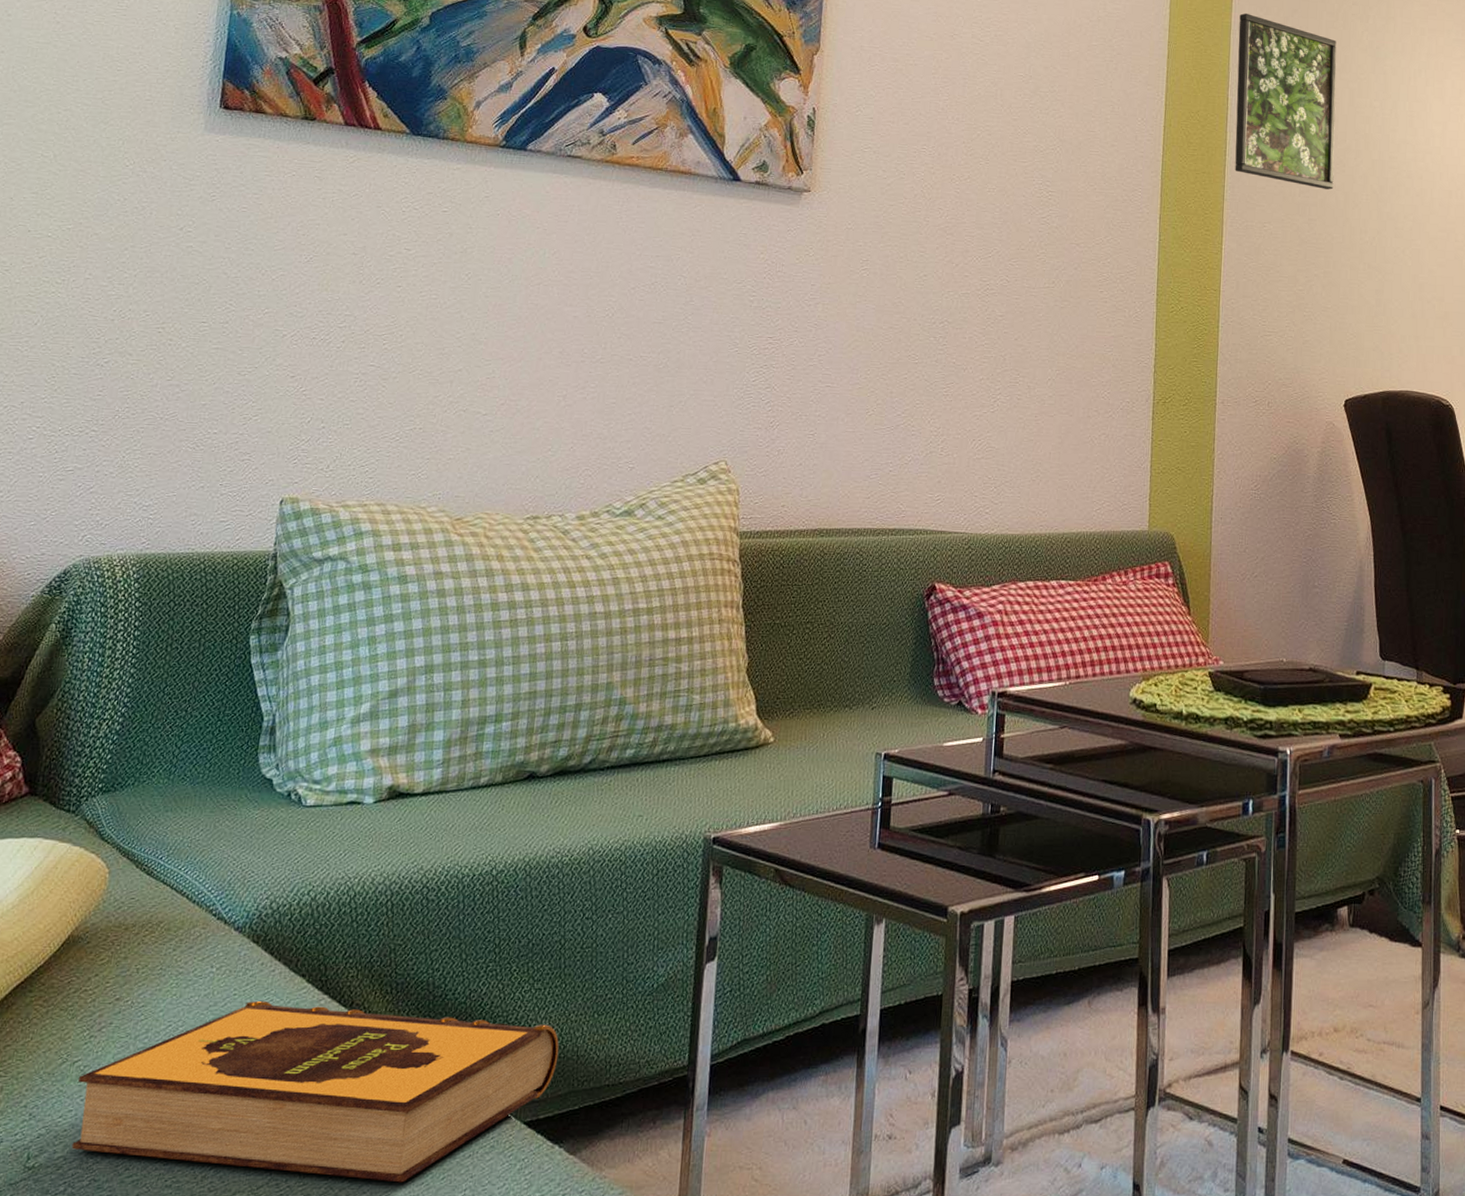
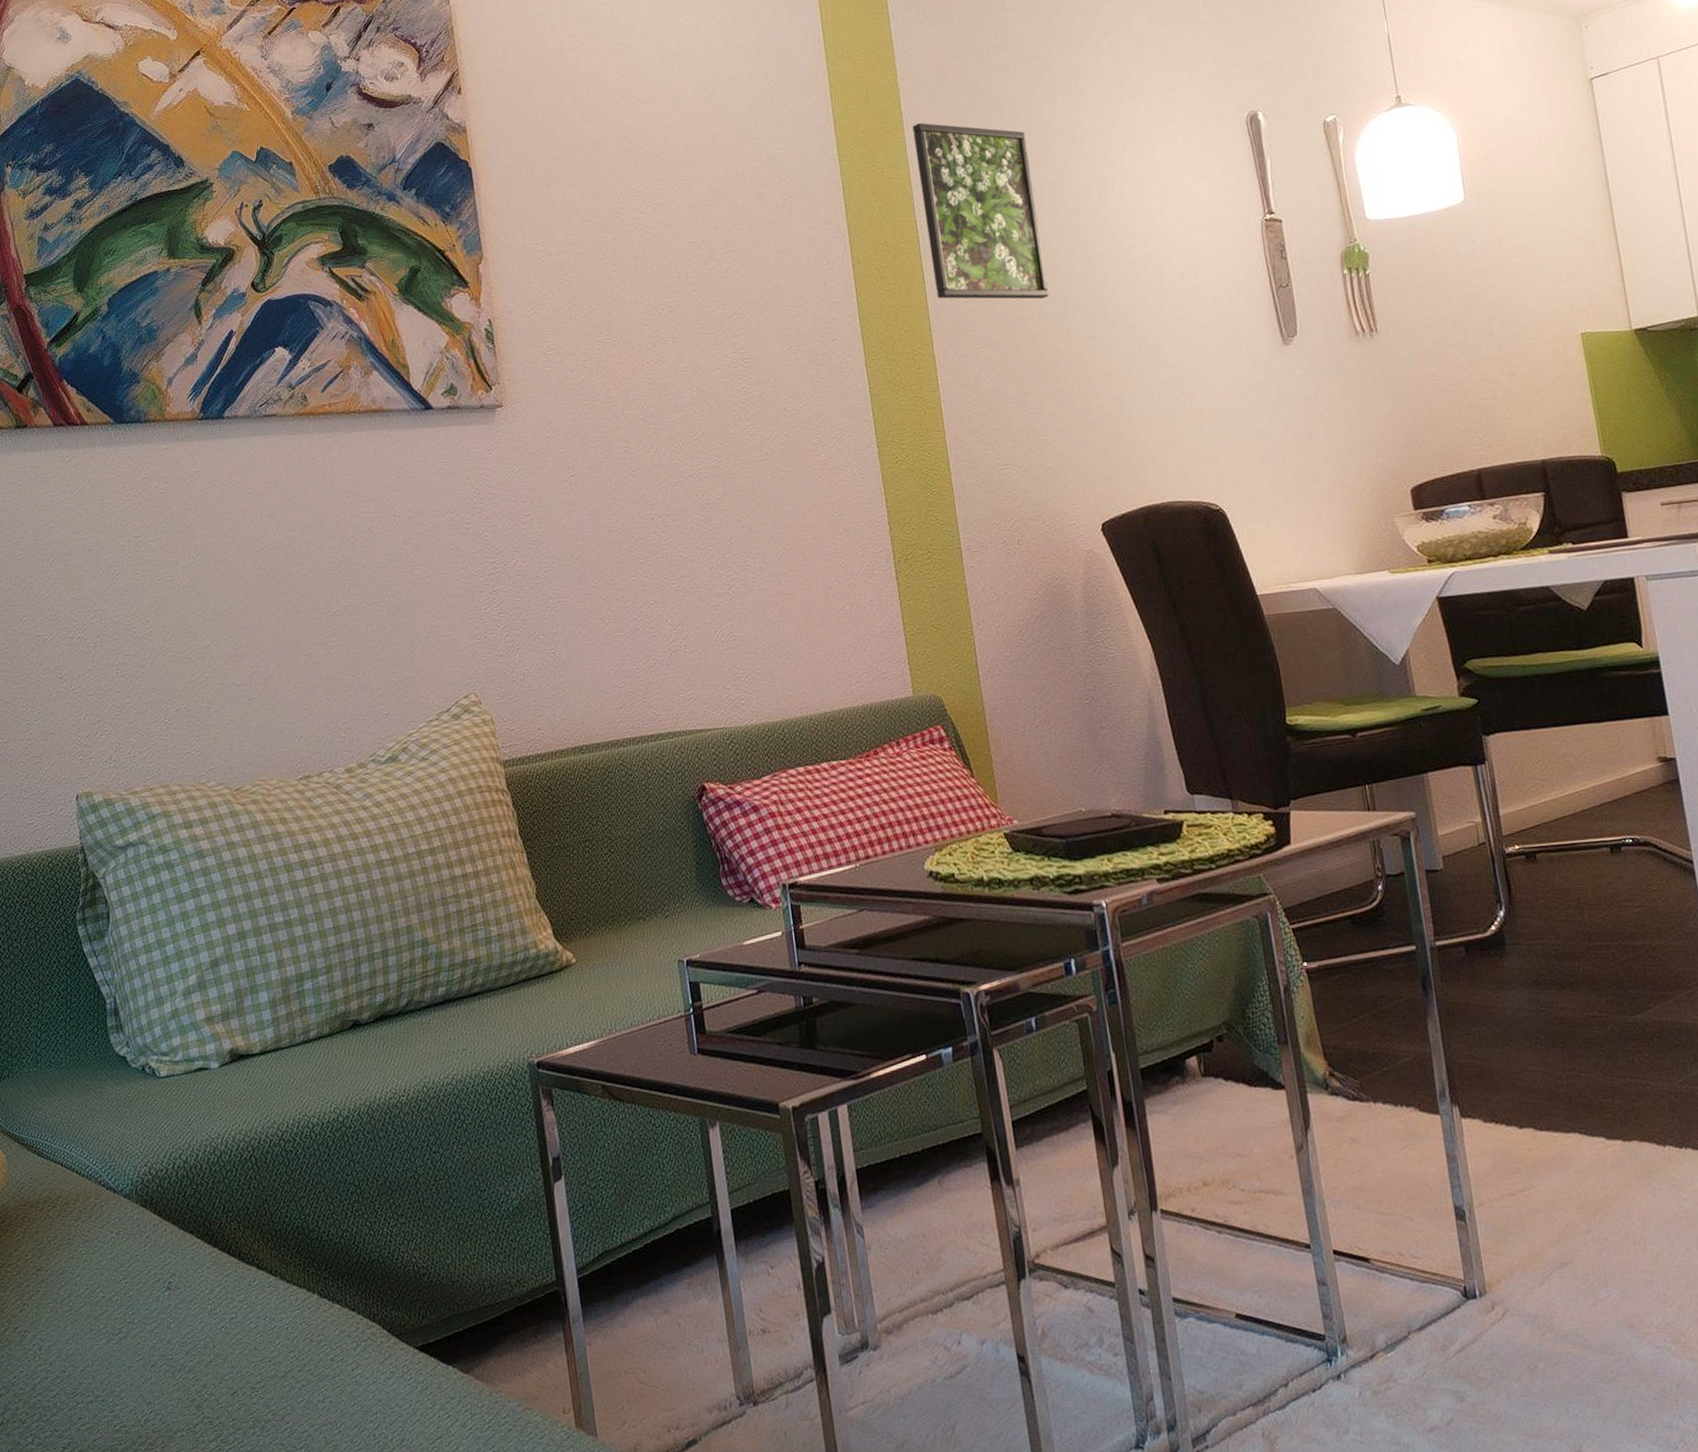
hardback book: present [71,1001,559,1183] -> none [21,1255,435,1412]

